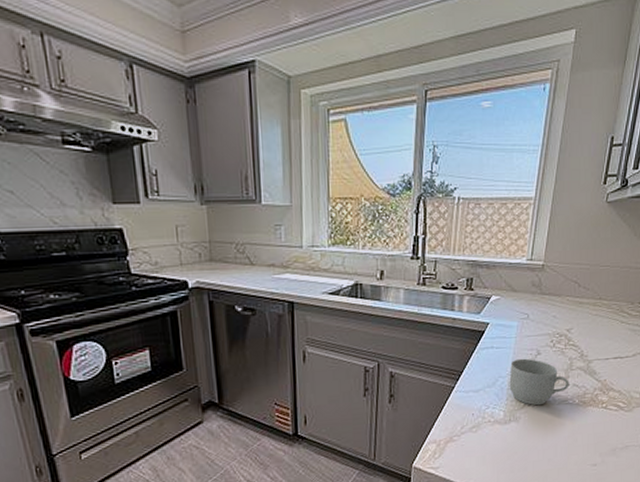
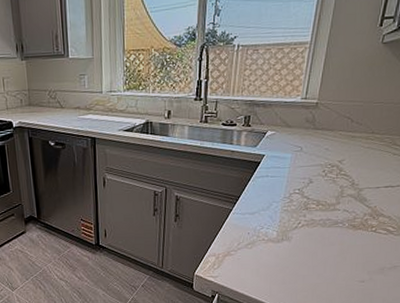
mug: present [509,358,569,406] -> none [282,186,340,228]

